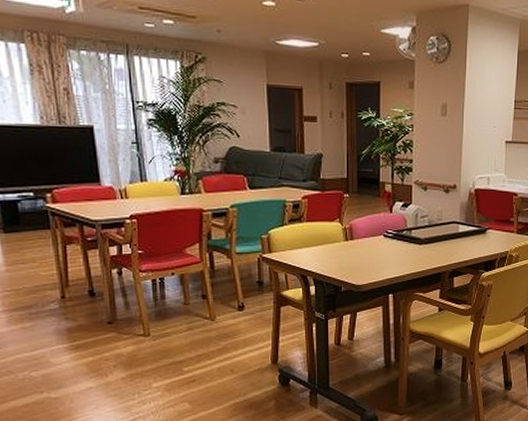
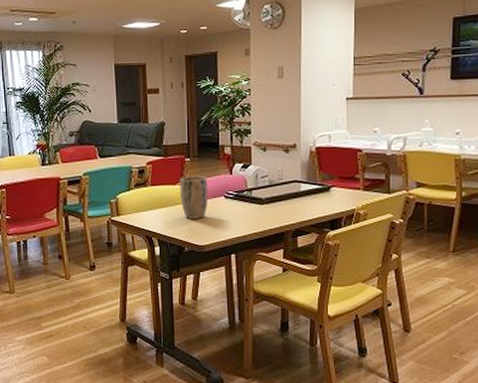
plant pot: none [338,213,367,258] -> present [180,176,208,219]

